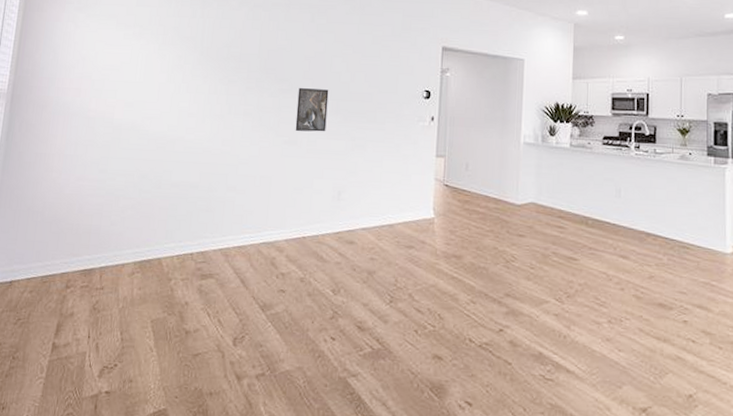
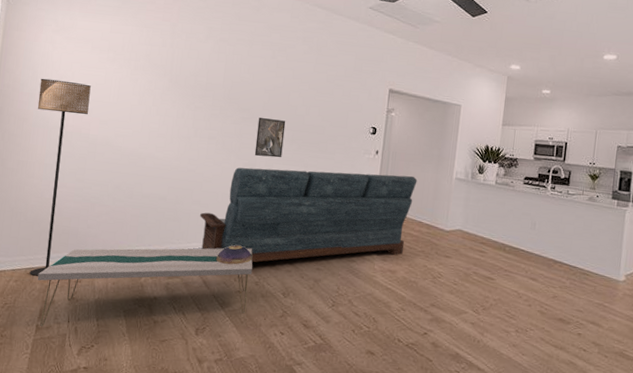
floor lamp: none [46,60,116,285] -> present [29,78,91,276]
coffee table: none [54,238,297,345] -> present [37,248,253,327]
sofa: none [236,143,480,255] -> present [200,167,418,263]
decorative bowl: none [255,236,296,259] -> present [216,245,252,265]

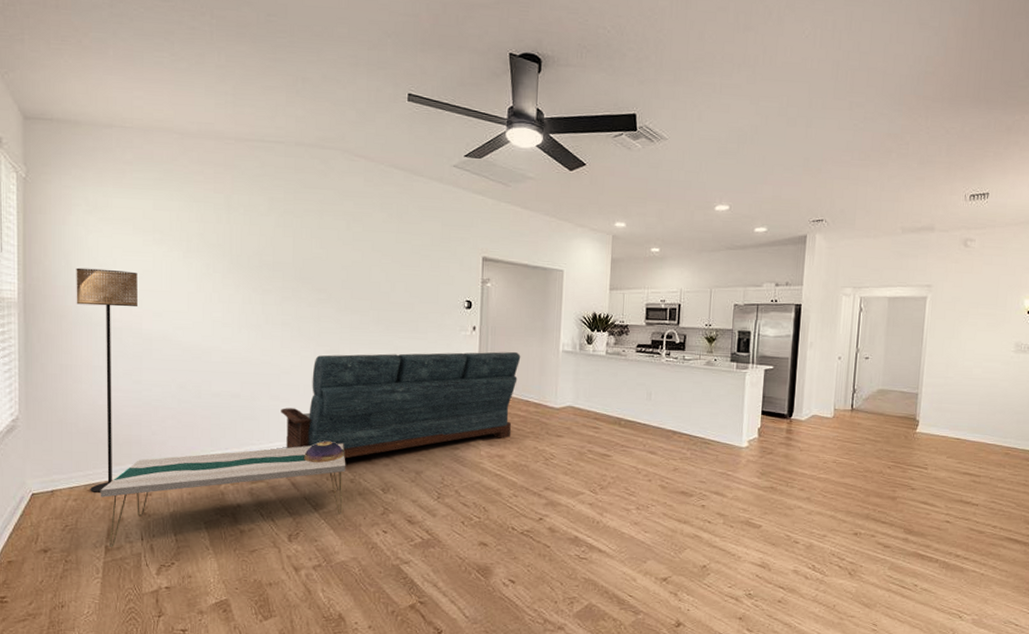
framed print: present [254,118,286,158] -> none [336,298,369,342]

